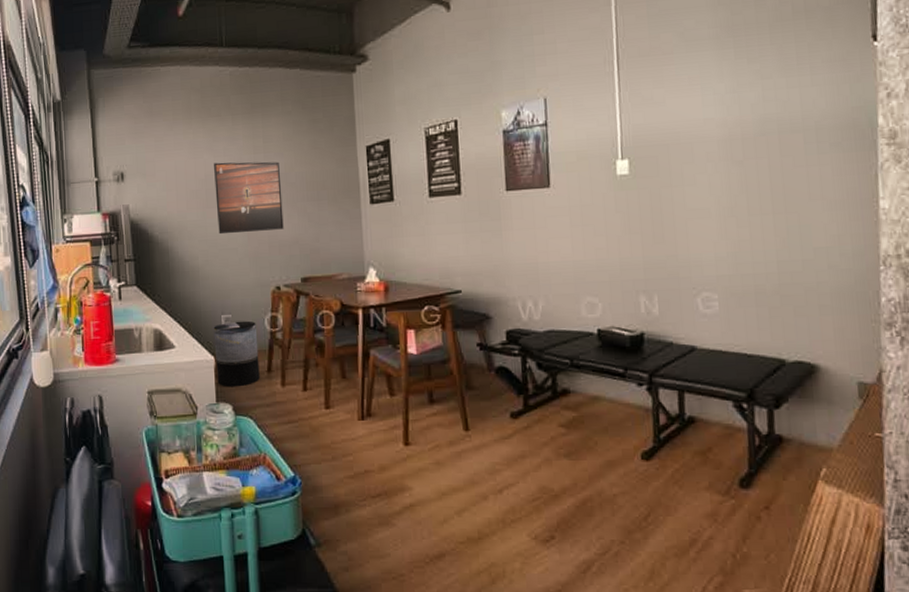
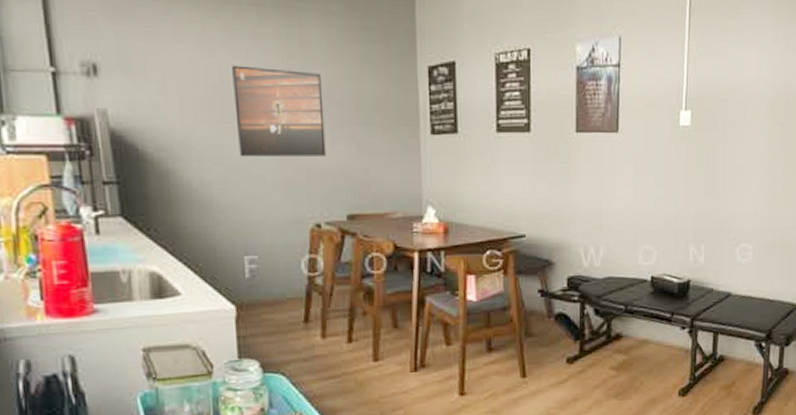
trash can: present [213,320,260,387] -> none [233,263,295,341]

